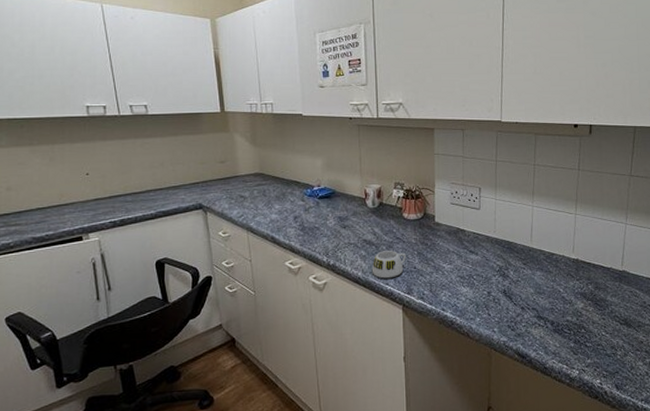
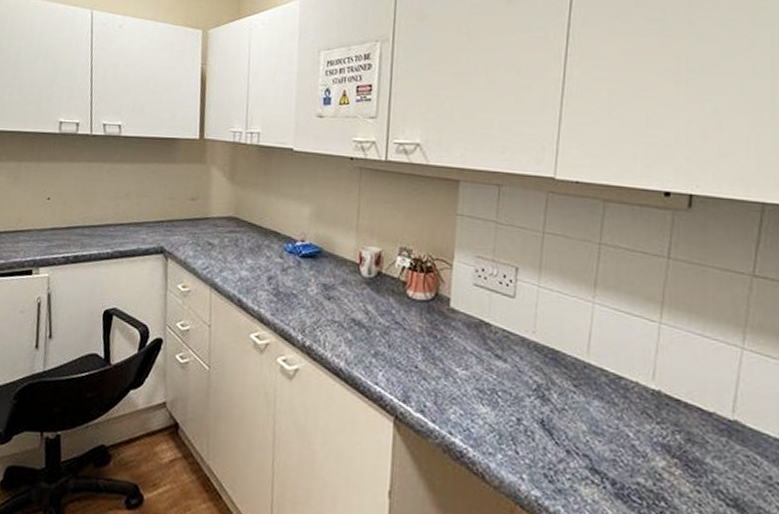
mug: present [371,251,406,279] -> none [358,337,406,377]

